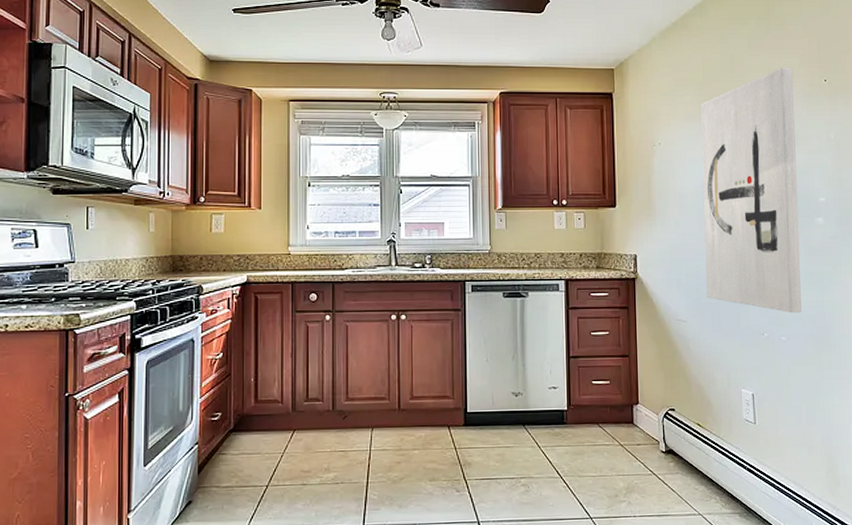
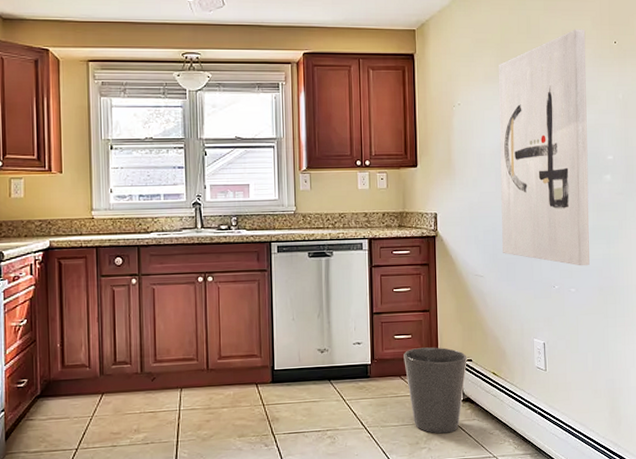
trash can: none [602,394,670,487] -> present [404,347,467,434]

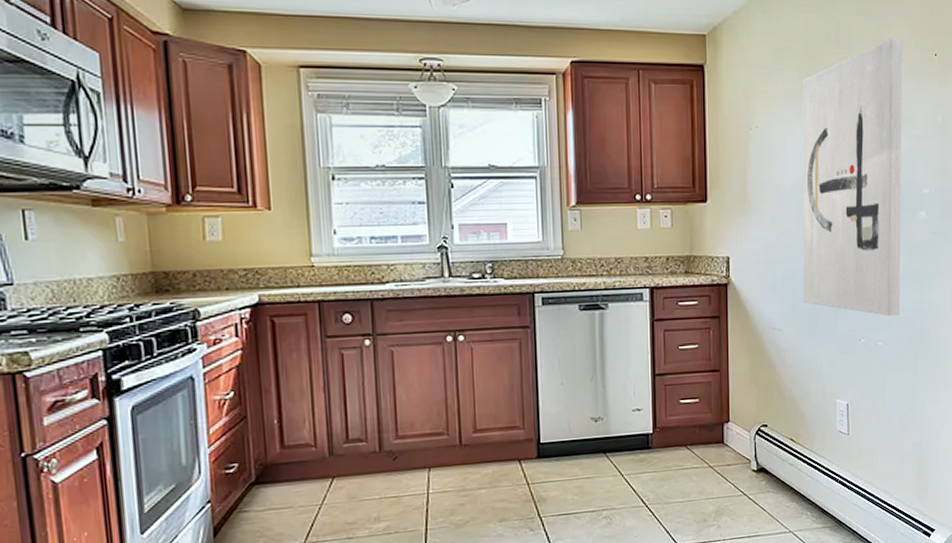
trash can: present [404,347,467,434] -> none [690,412,762,509]

